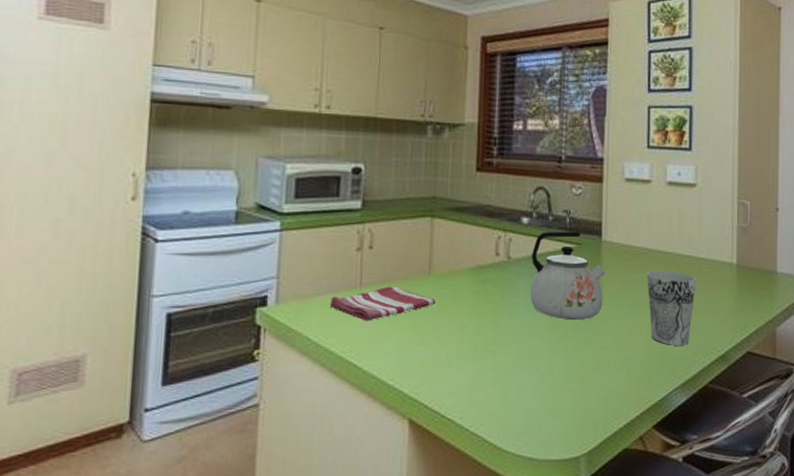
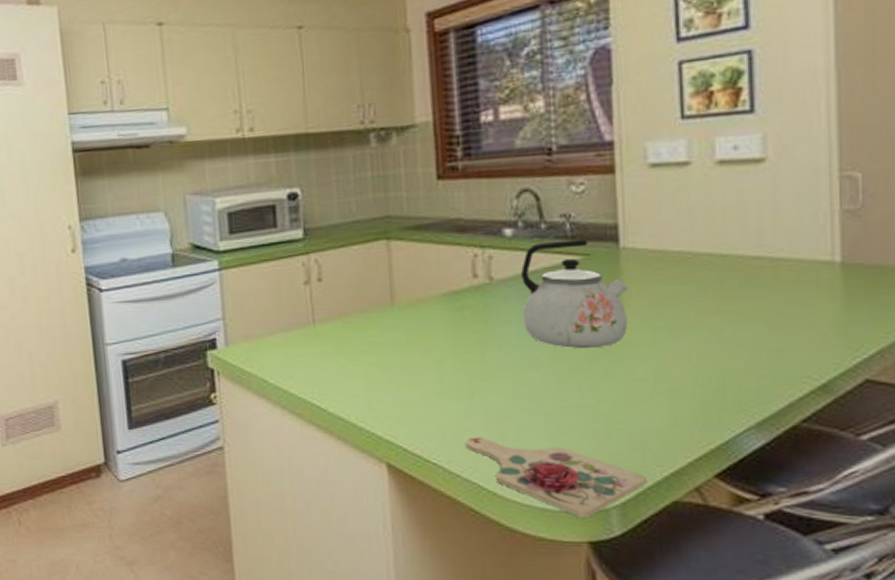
dish towel: present [329,286,436,321] -> none [282,320,404,360]
cutting board: none [476,394,607,465] -> present [466,437,647,518]
cup: present [646,270,696,345] -> none [691,278,773,375]

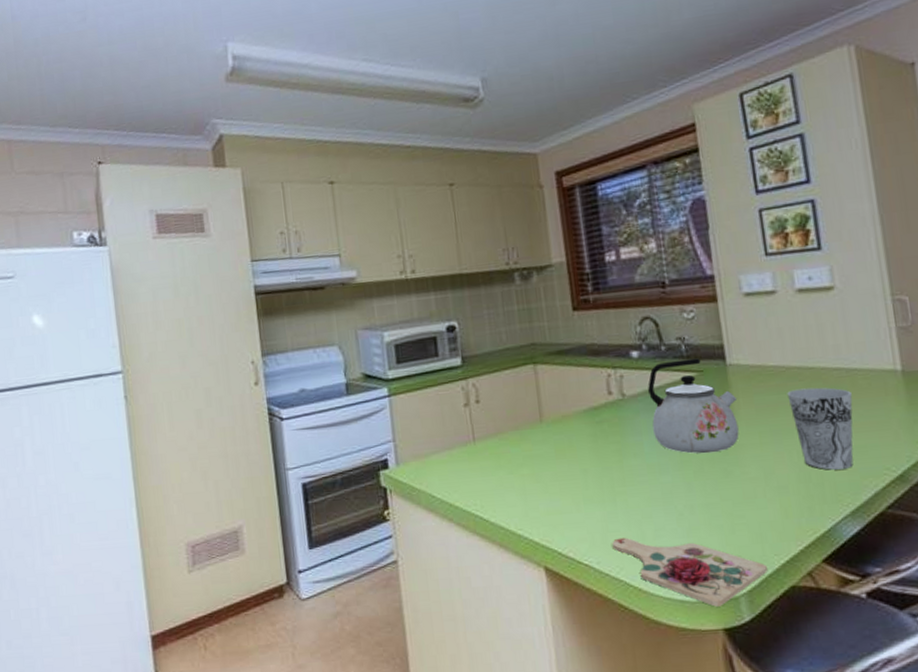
cup: none [691,278,773,375] -> present [787,387,854,470]

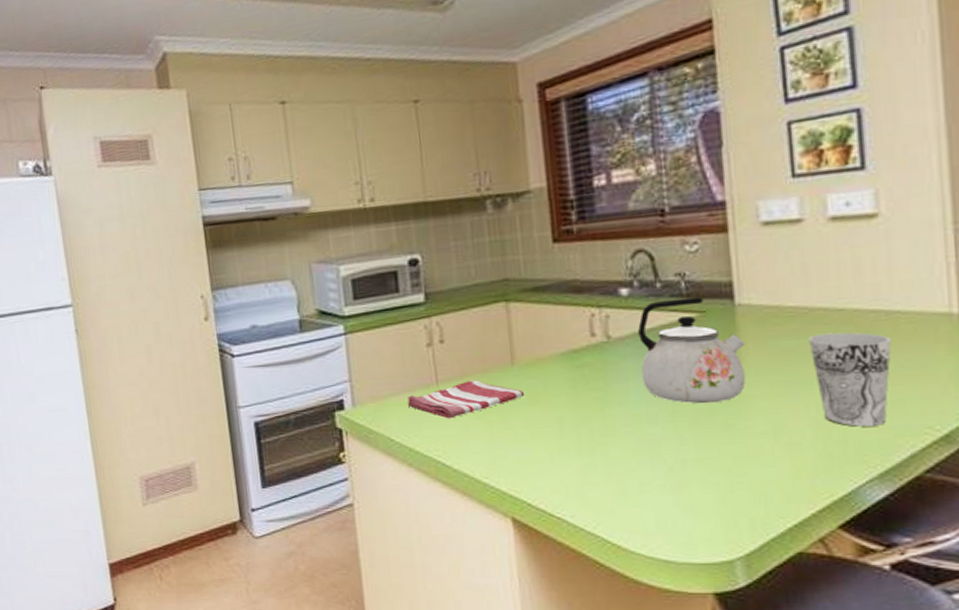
dish towel: none [447,437,553,475] -> present [407,380,525,419]
cutting board: present [612,537,767,607] -> none [589,491,770,569]

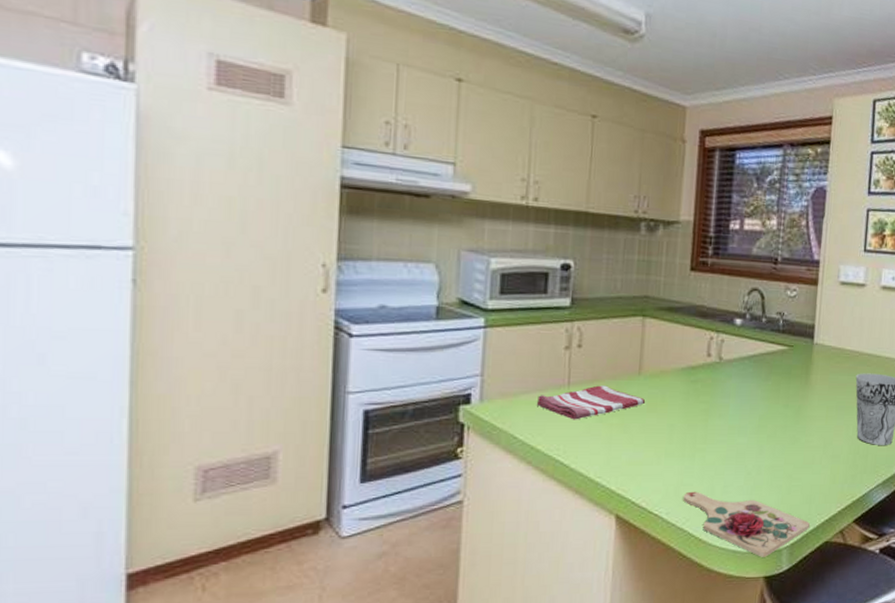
cutting board: none [589,491,770,569] -> present [683,491,810,557]
kettle: present [638,297,746,404] -> none [740,333,816,421]

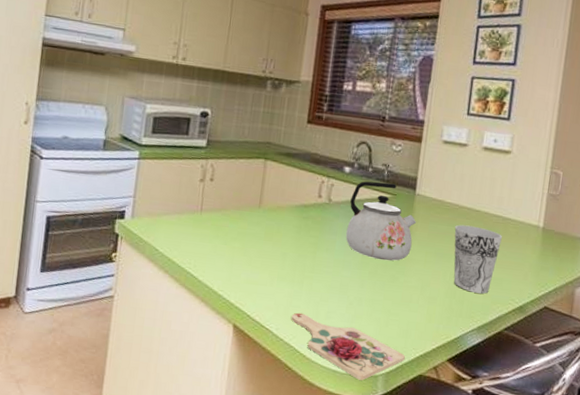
dish towel: present [536,385,646,420] -> none [174,213,264,241]
kettle: none [740,333,816,421] -> present [346,181,417,261]

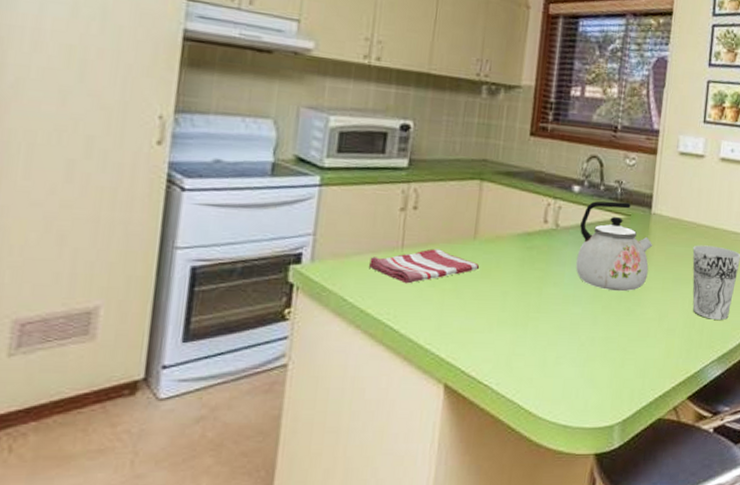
dish towel: none [174,213,264,241] -> present [368,249,480,284]
cutting board: present [291,312,405,381] -> none [514,361,643,433]

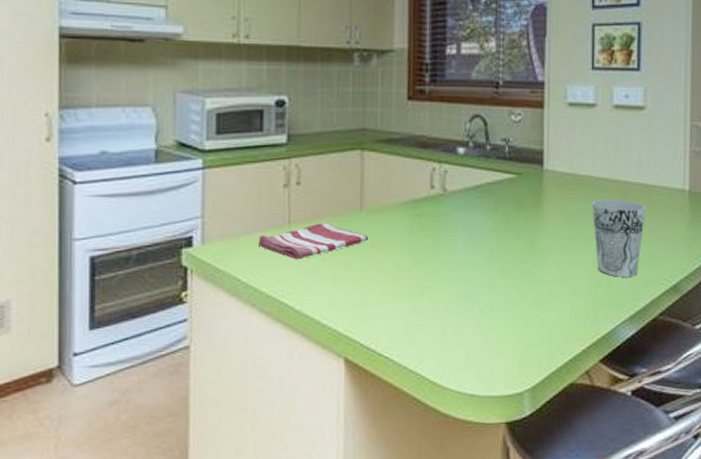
kettle: present [576,201,653,292] -> none [468,161,549,254]

